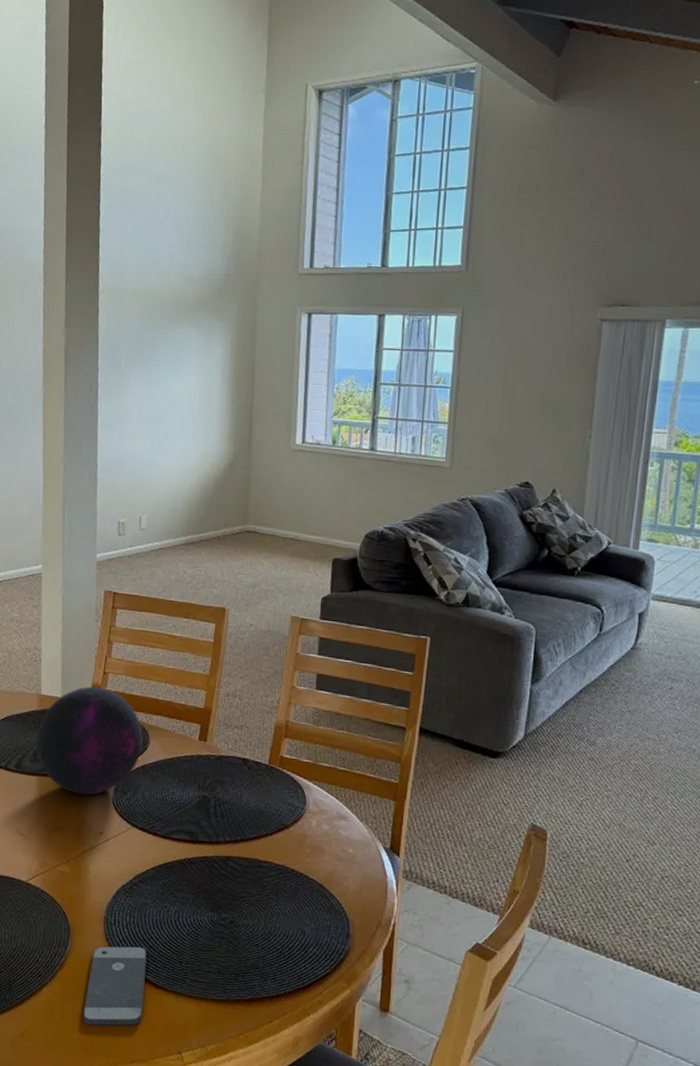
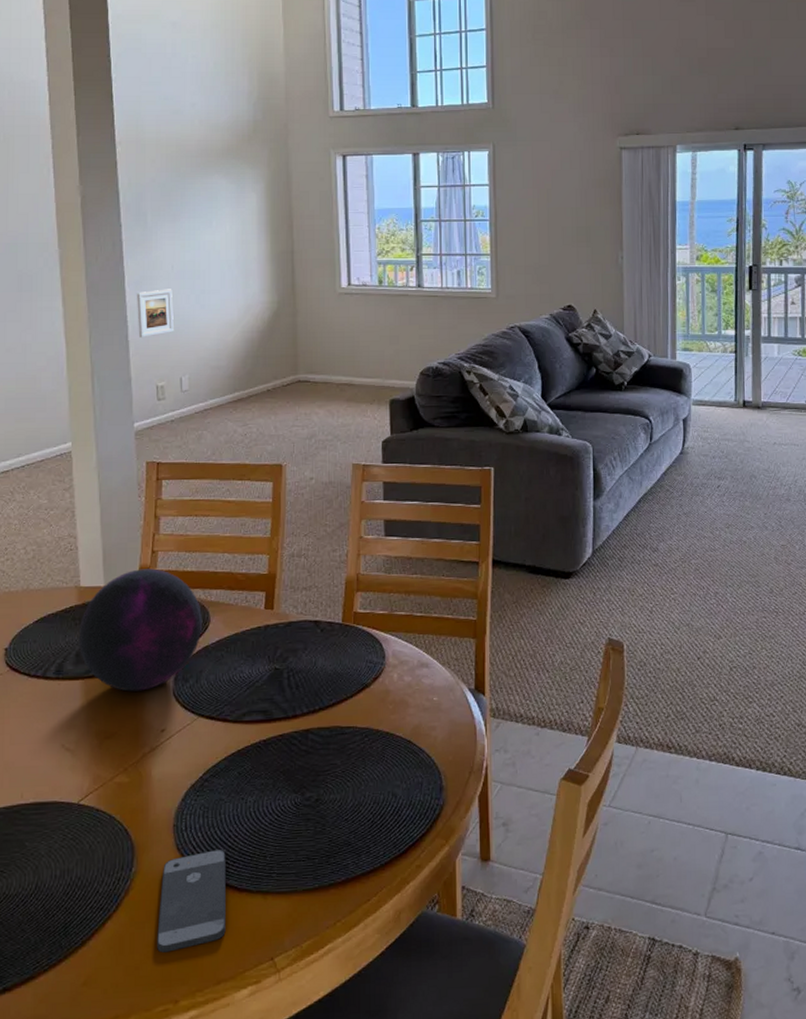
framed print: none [106,432,139,476] -> present [137,289,174,337]

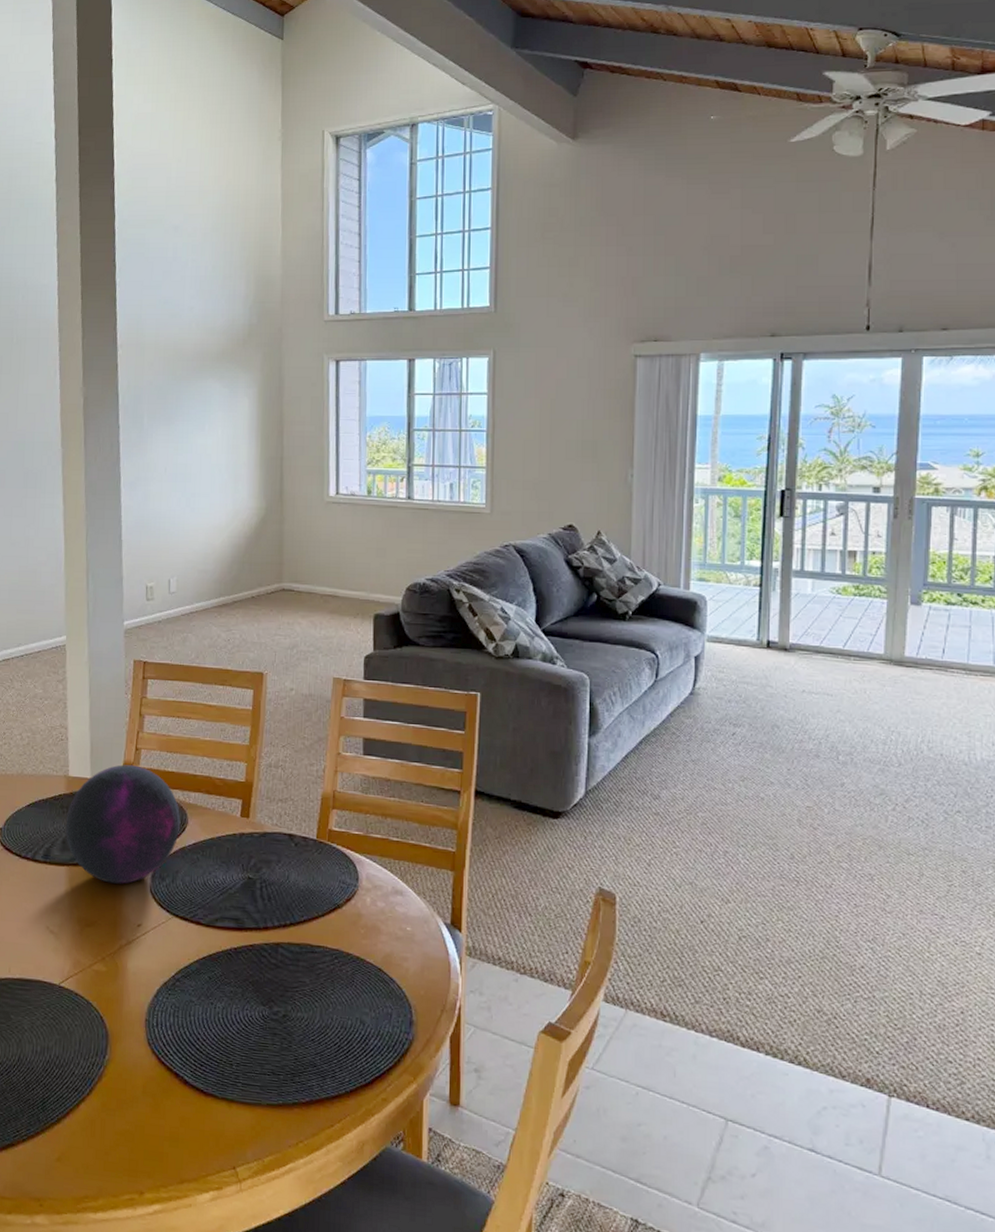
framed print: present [137,289,174,337] -> none [131,491,165,538]
smartphone: present [157,850,226,953] -> none [126,1050,194,1144]

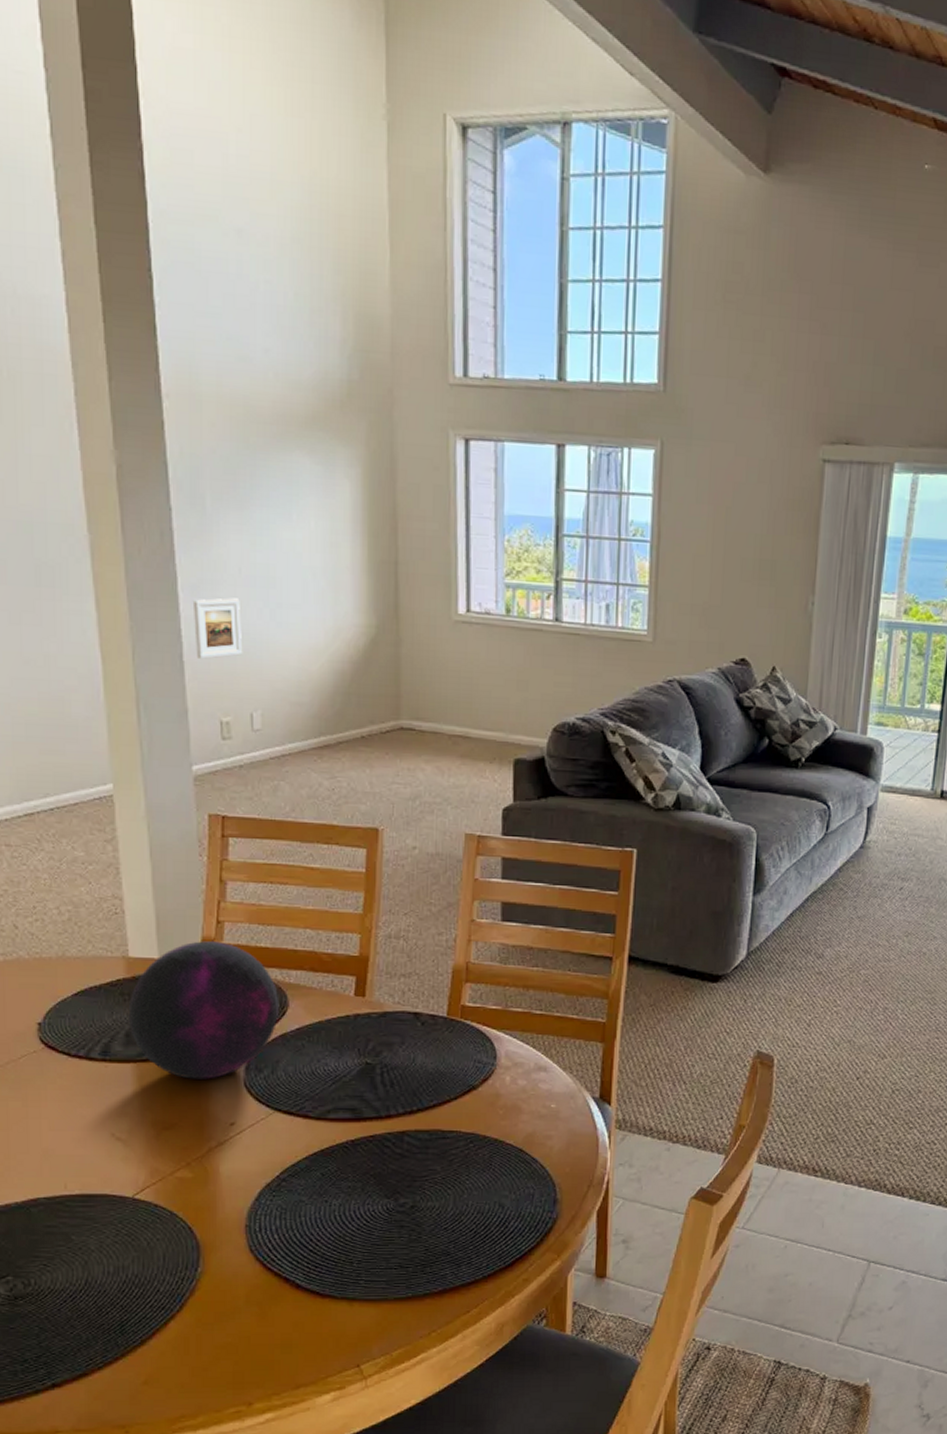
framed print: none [131,491,165,538] -> present [194,598,242,659]

